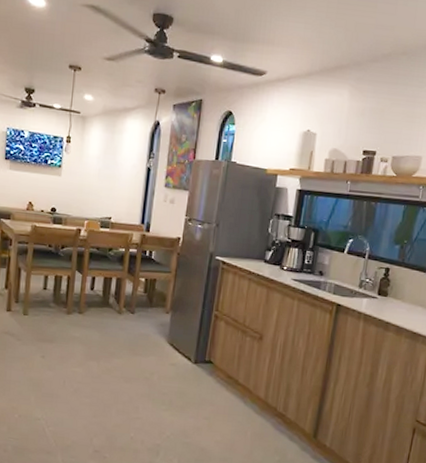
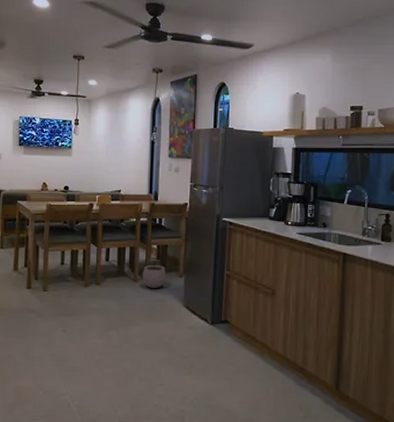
plant pot: none [127,293,153,322] -> present [143,260,166,288]

